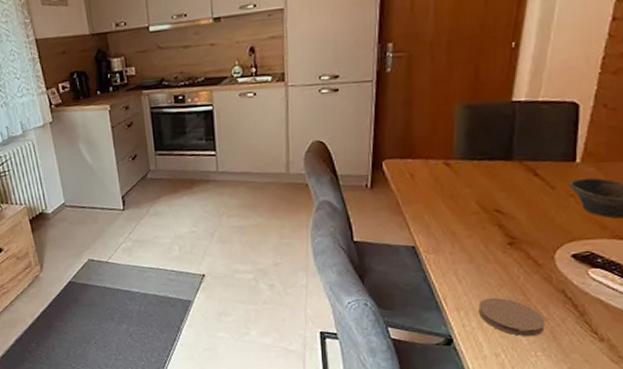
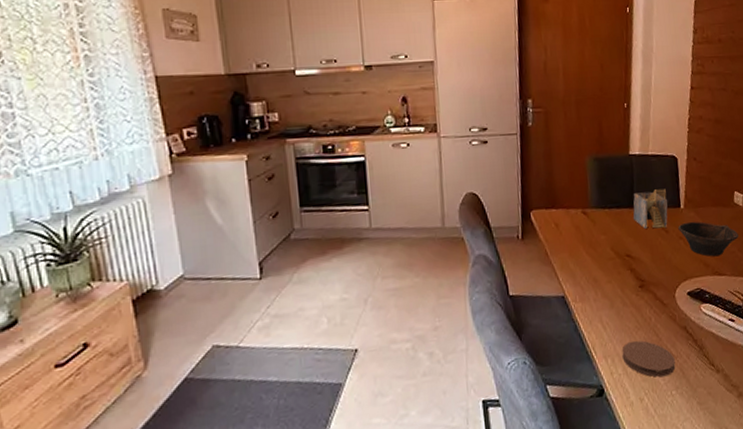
napkin holder: none [510,140,559,184] -> present [633,188,668,229]

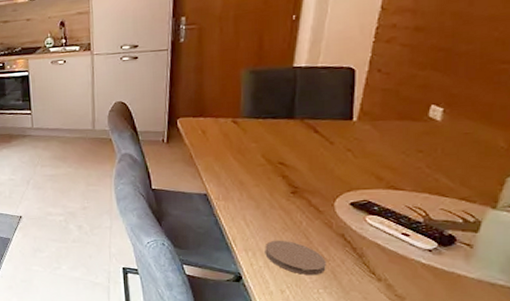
napkin holder: present [633,188,668,229] -> none [292,101,337,140]
bowl: present [678,221,739,257] -> none [347,134,429,171]

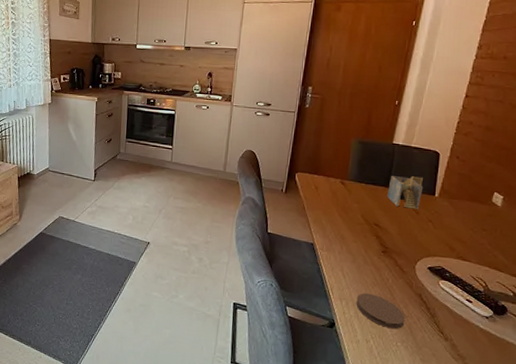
napkin holder: none [292,101,337,140] -> present [387,176,424,209]

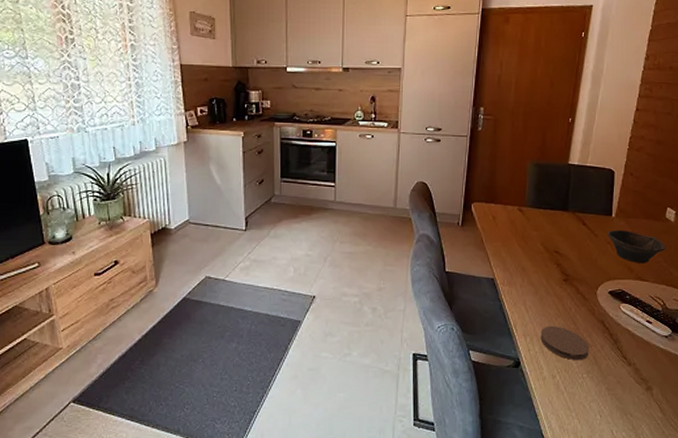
napkin holder: present [387,176,424,209] -> none [566,197,601,232]
bowl: none [429,209,491,244] -> present [607,229,666,264]

